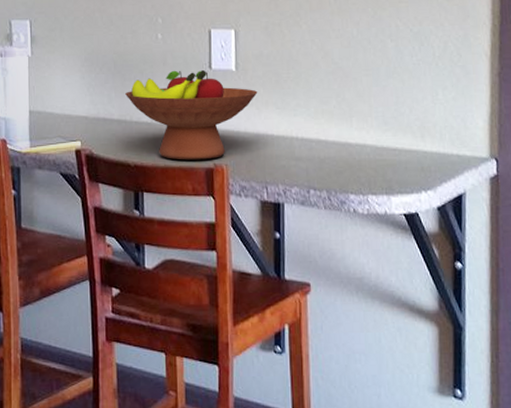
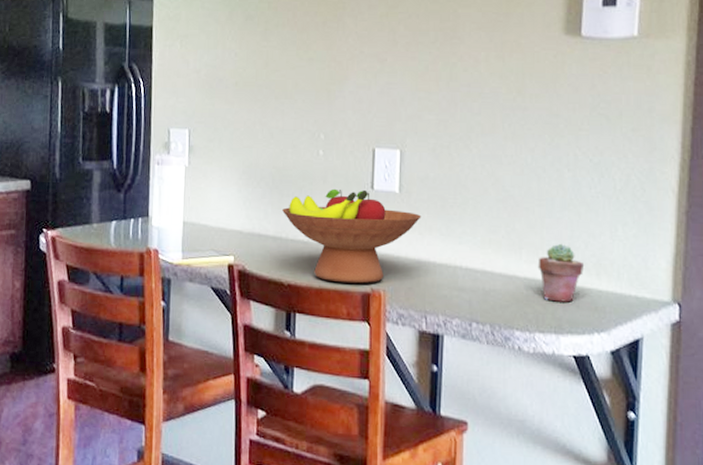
potted succulent: none [367,109,410,165] -> present [538,243,585,302]

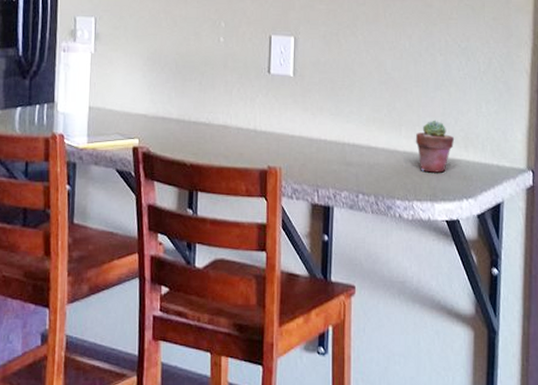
fruit bowl: present [282,188,421,284] -> none [185,73,313,162]

